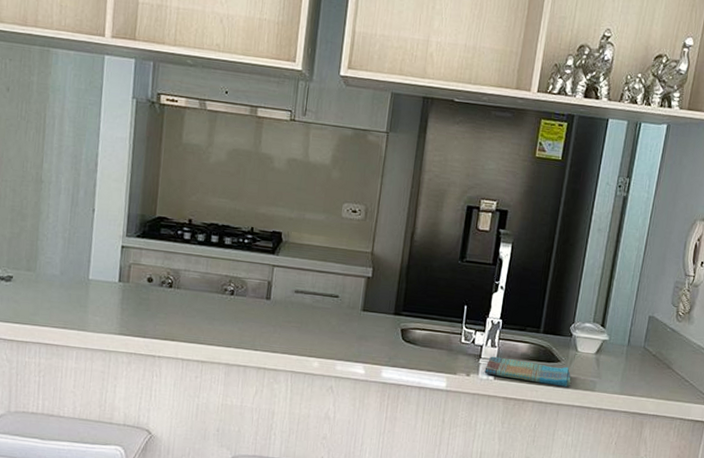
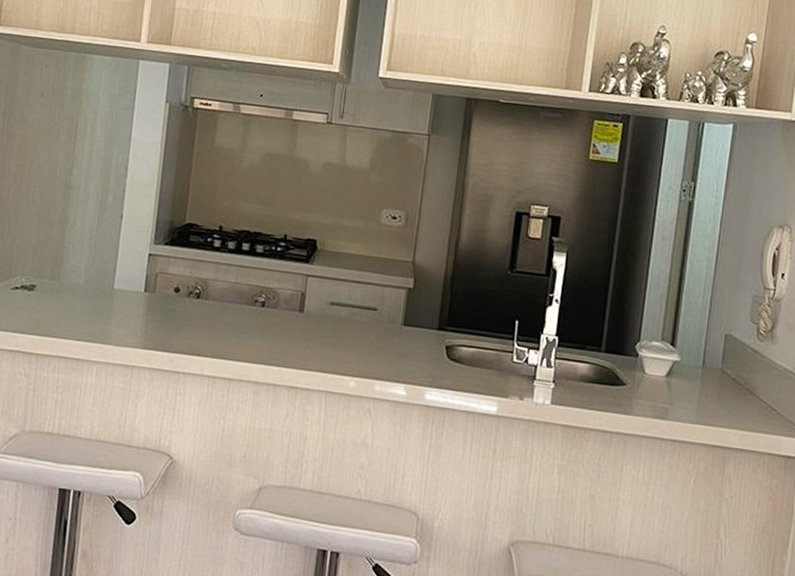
dish towel: present [484,356,571,387] -> none [540,377,639,415]

